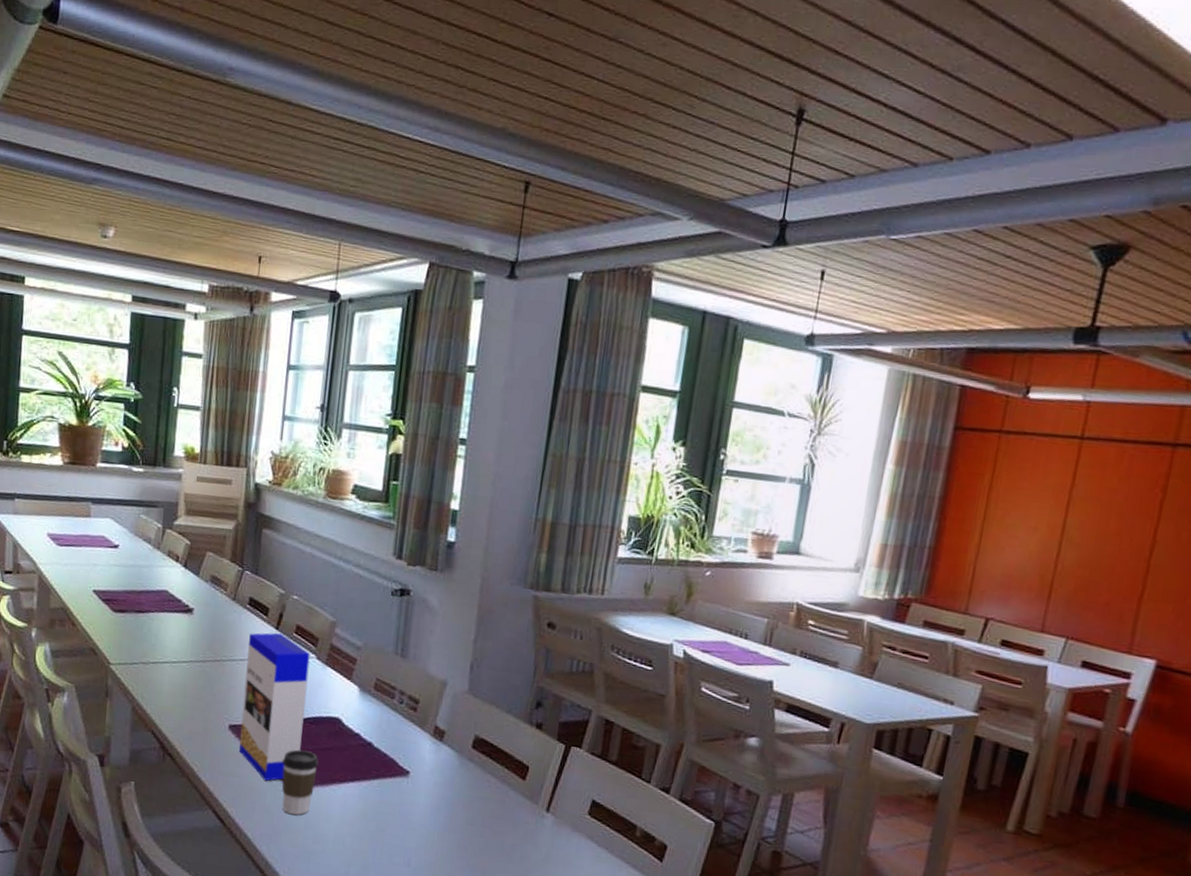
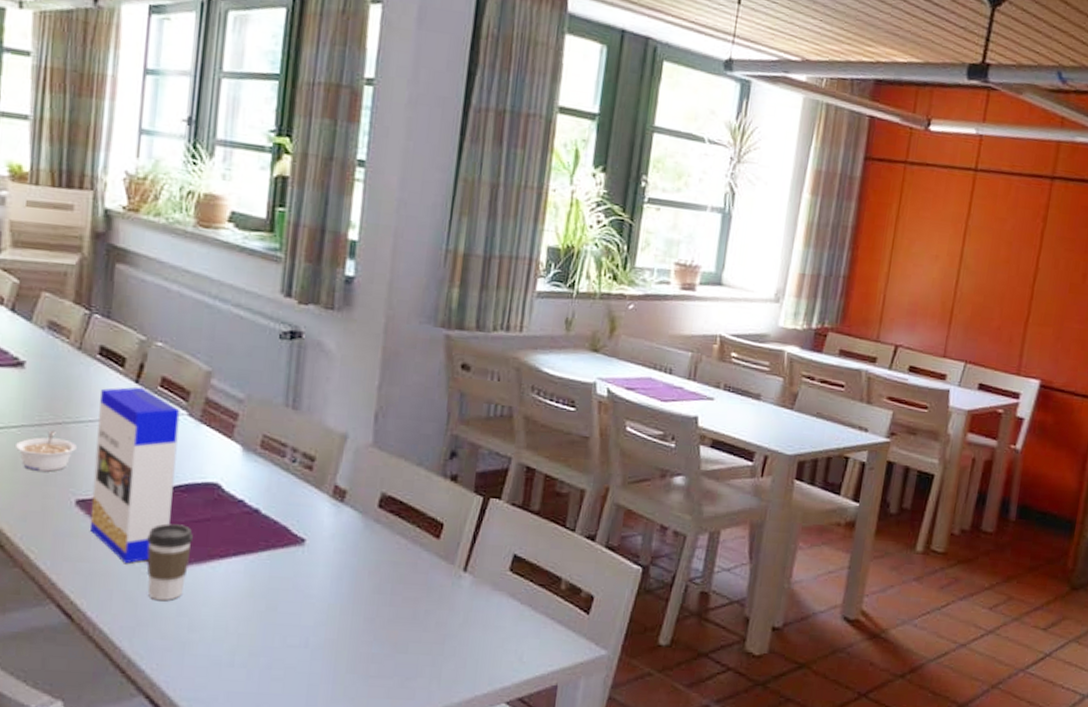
legume: none [184,666,230,701] -> present [14,430,77,472]

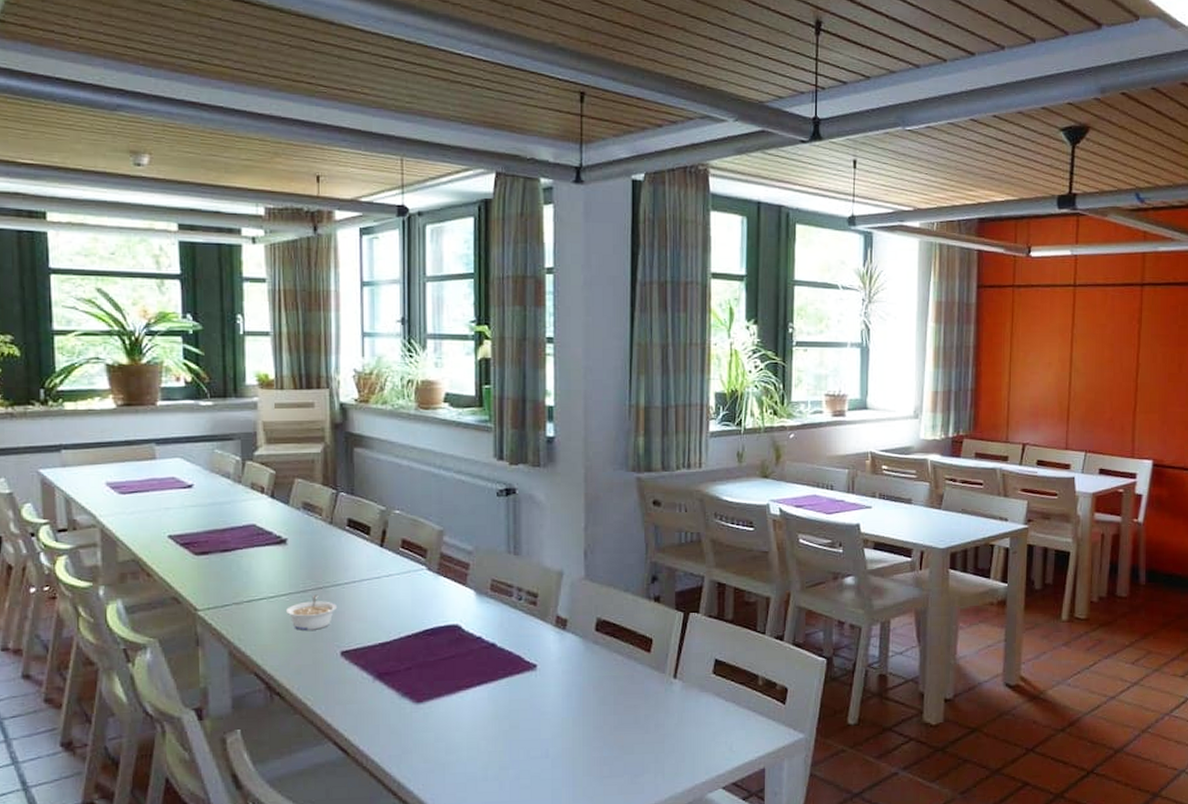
cereal box: present [90,386,180,563] -> none [351,550,421,701]
coffee cup: present [147,523,193,600] -> none [404,663,442,729]

